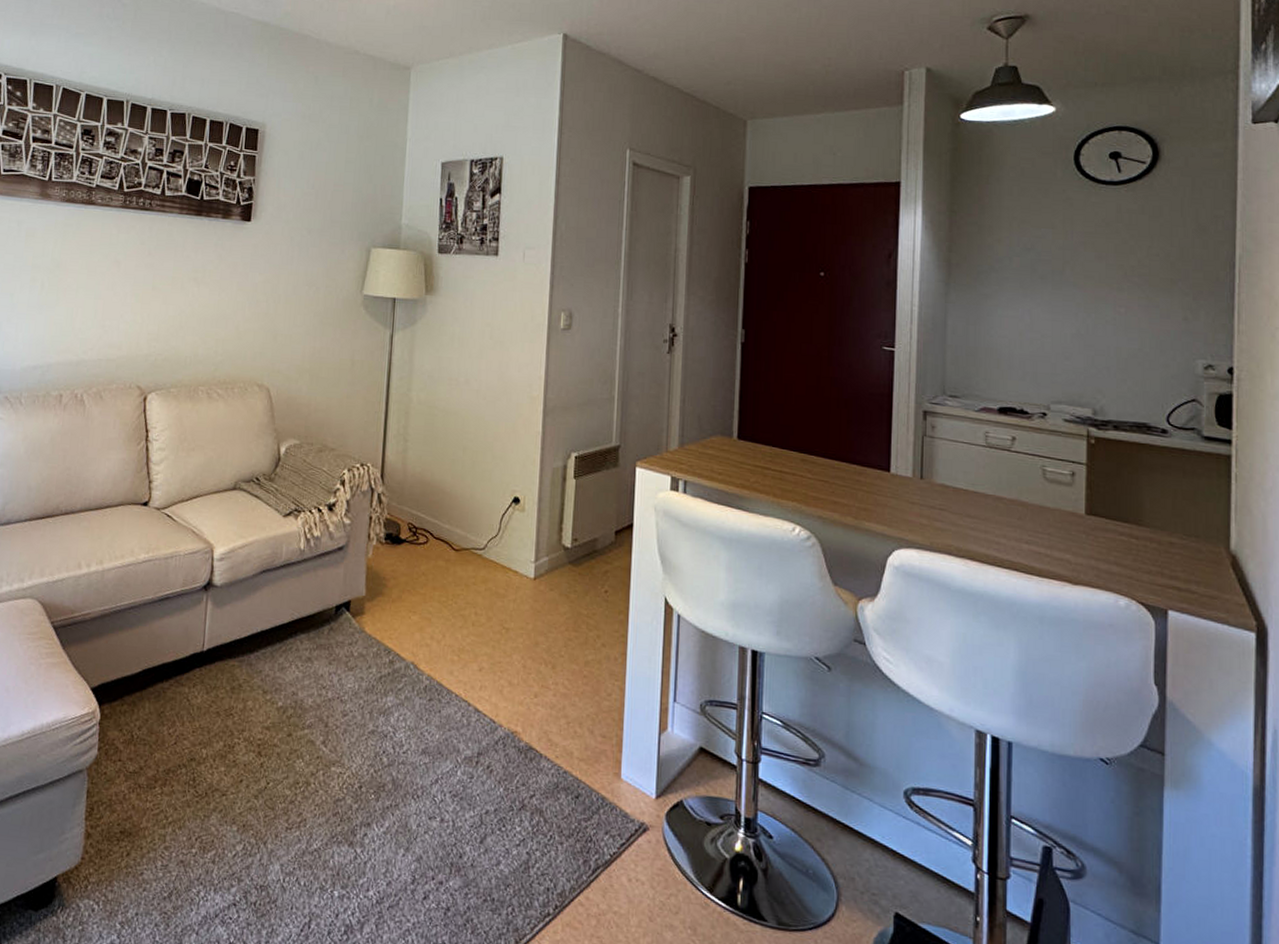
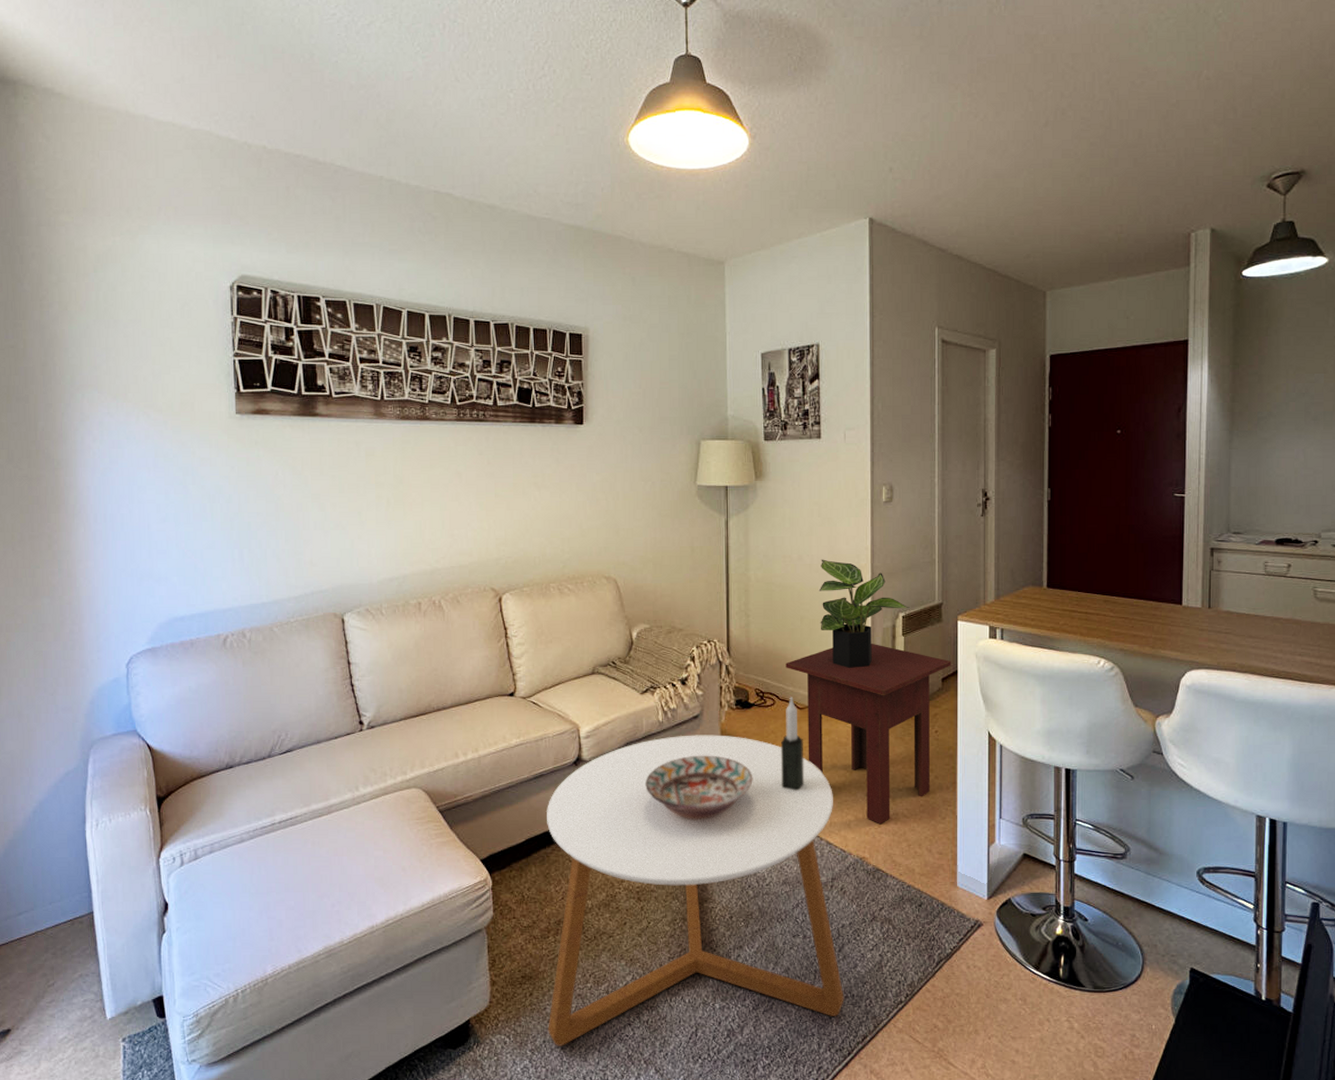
coffee table: none [142,568,486,923] -> present [547,735,844,1046]
decorative bowl: none [279,592,398,667] -> present [645,755,753,820]
candle: none [429,536,458,645] -> present [781,697,804,791]
side table: none [443,483,627,695] -> present [785,643,952,825]
potted plant: none [484,385,584,510] -> present [818,559,910,668]

